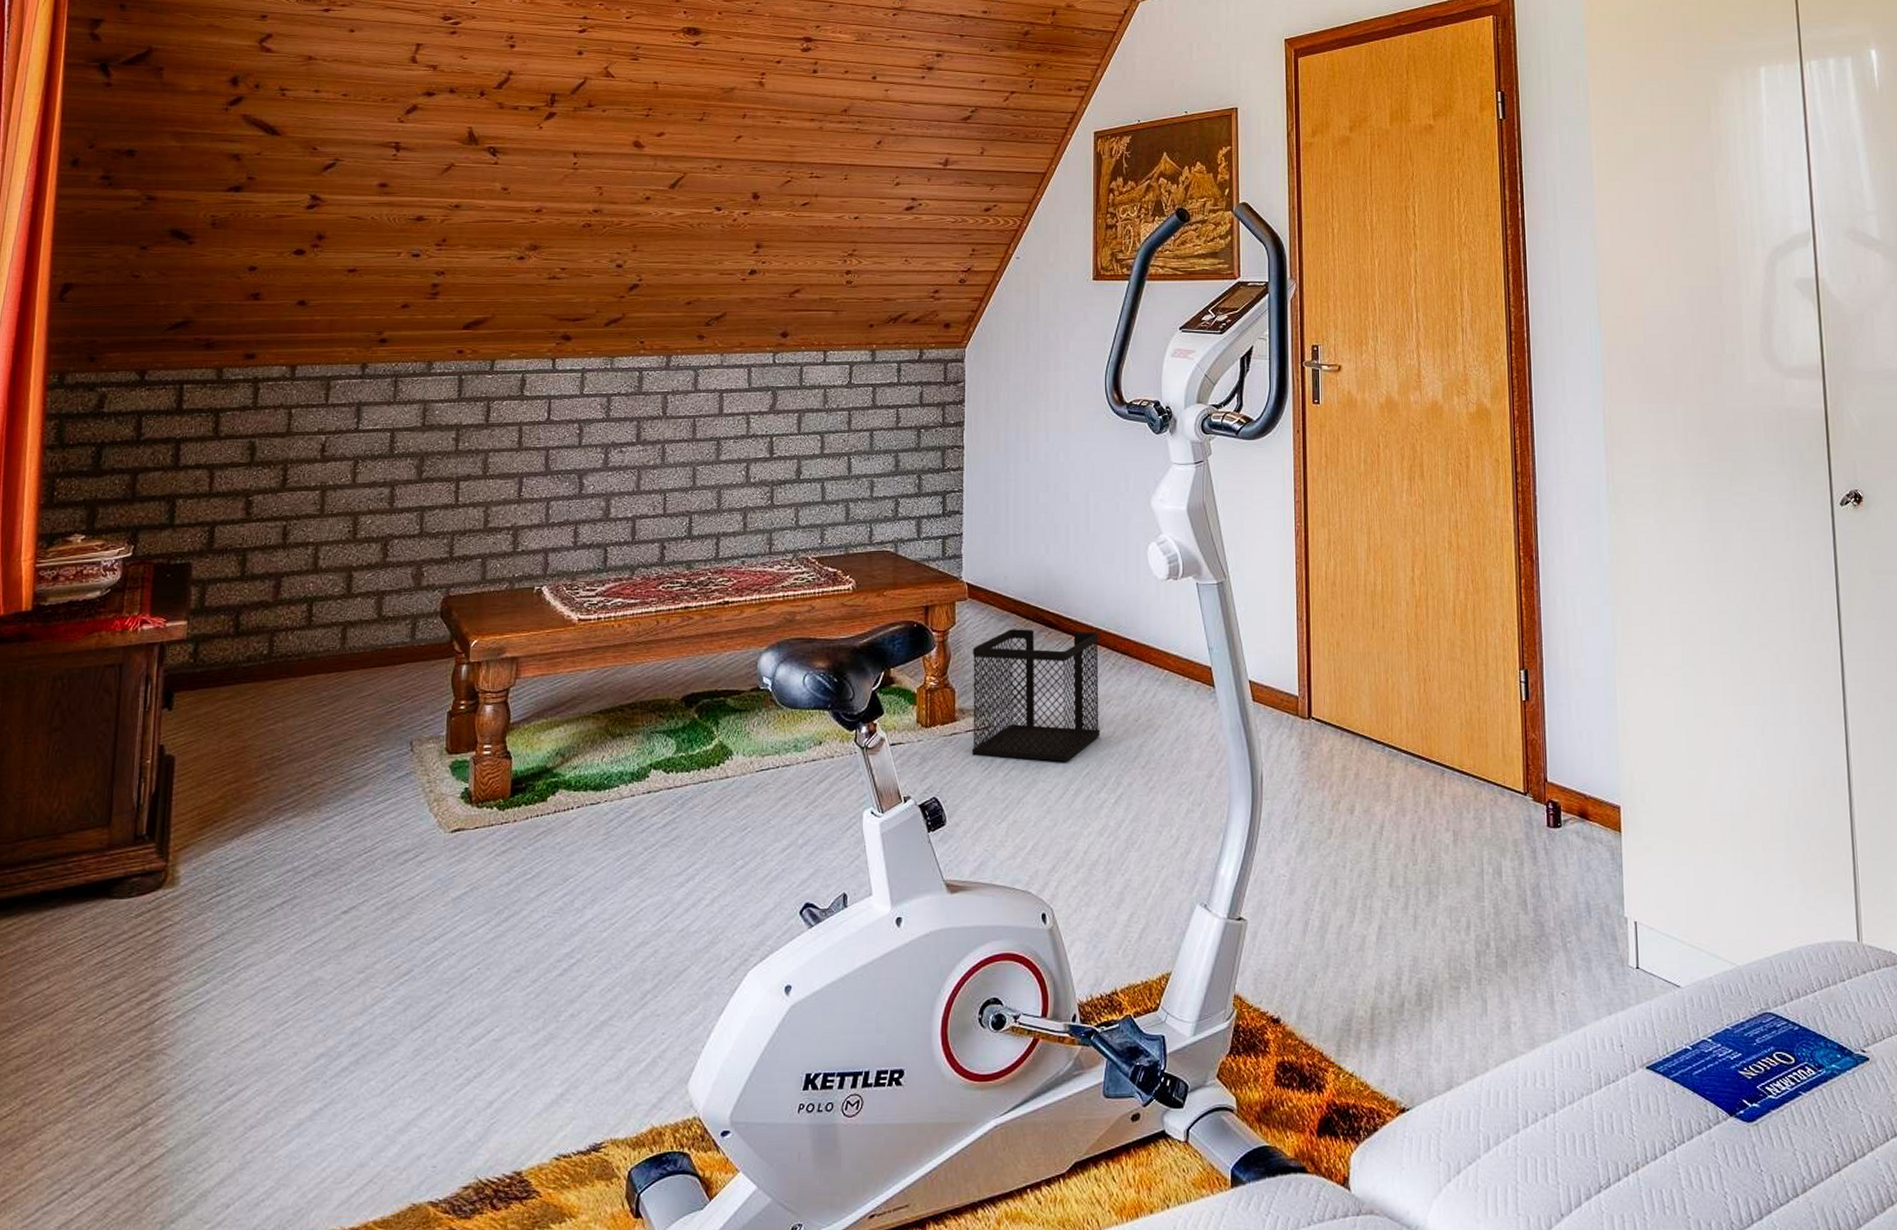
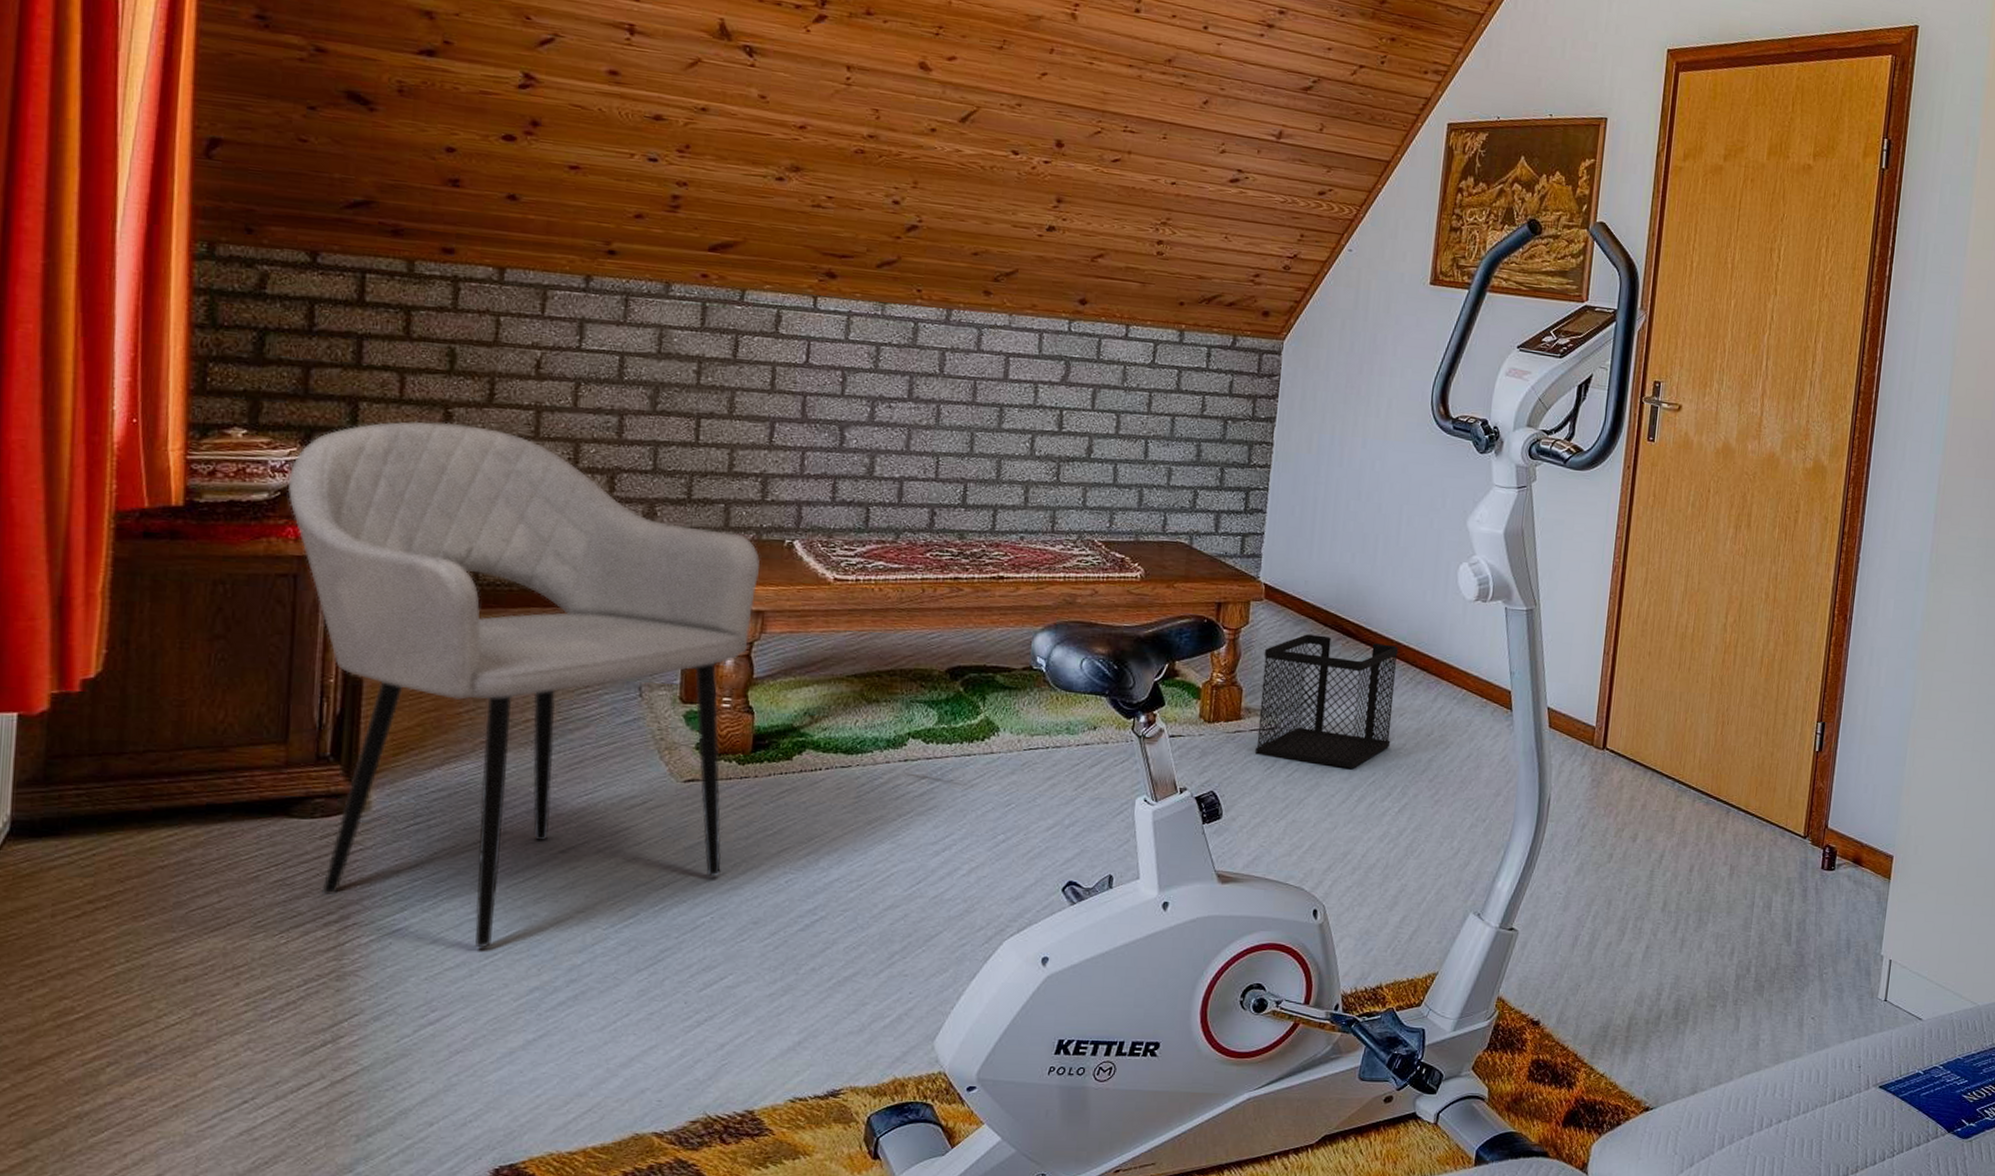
armchair: none [116,509,514,1016] -> present [288,421,760,947]

